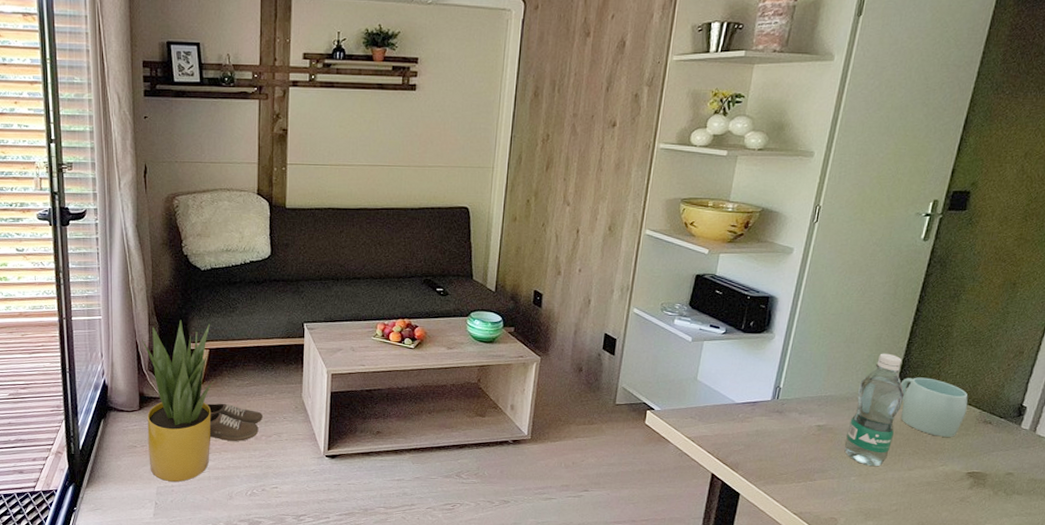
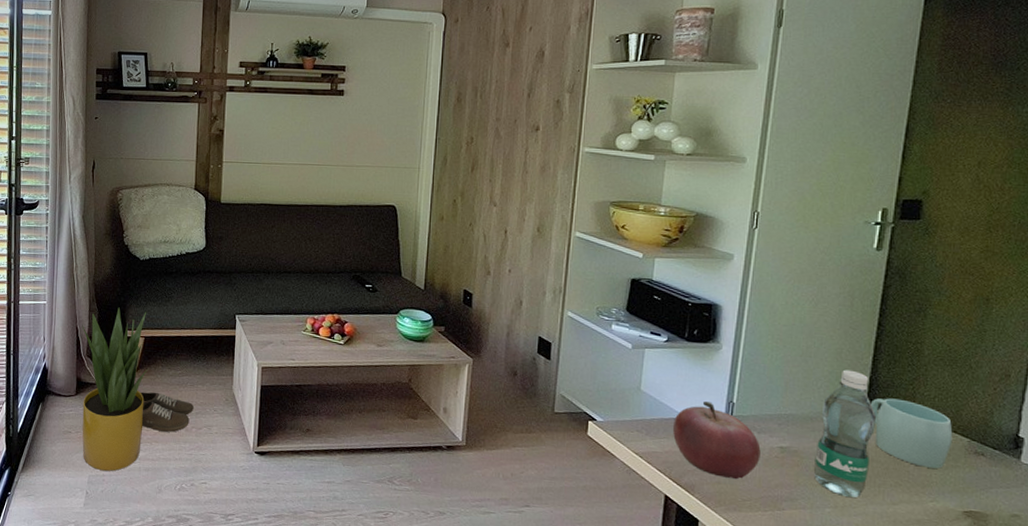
fruit: none [723,388,801,457] -> present [673,401,761,480]

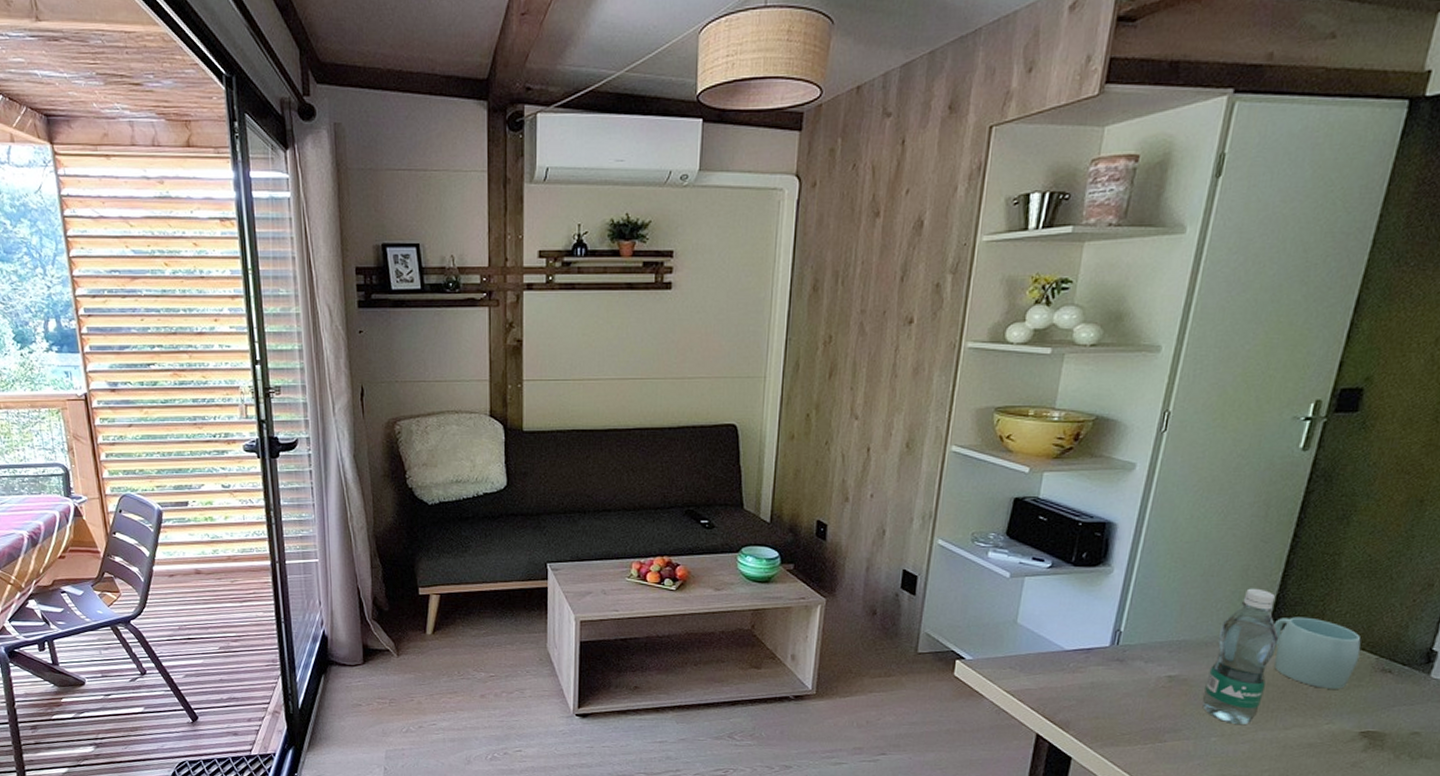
planter: present [82,307,148,471] -> none [364,561,446,744]
shoe: present [140,392,194,432] -> none [439,655,502,699]
fruit: present [673,401,761,480] -> none [1050,632,1147,713]

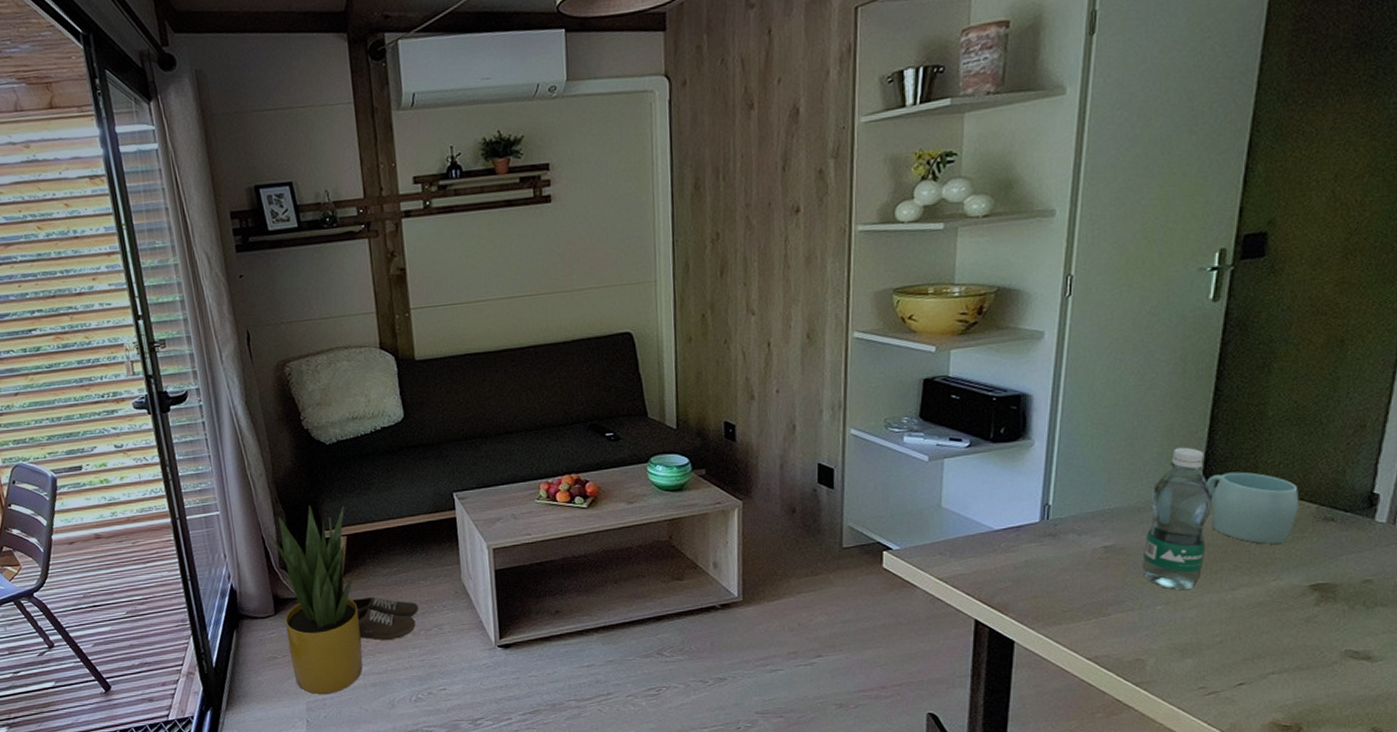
planter: none [364,561,446,744] -> present [268,505,363,694]
shoe: none [439,655,502,699] -> present [352,596,418,640]

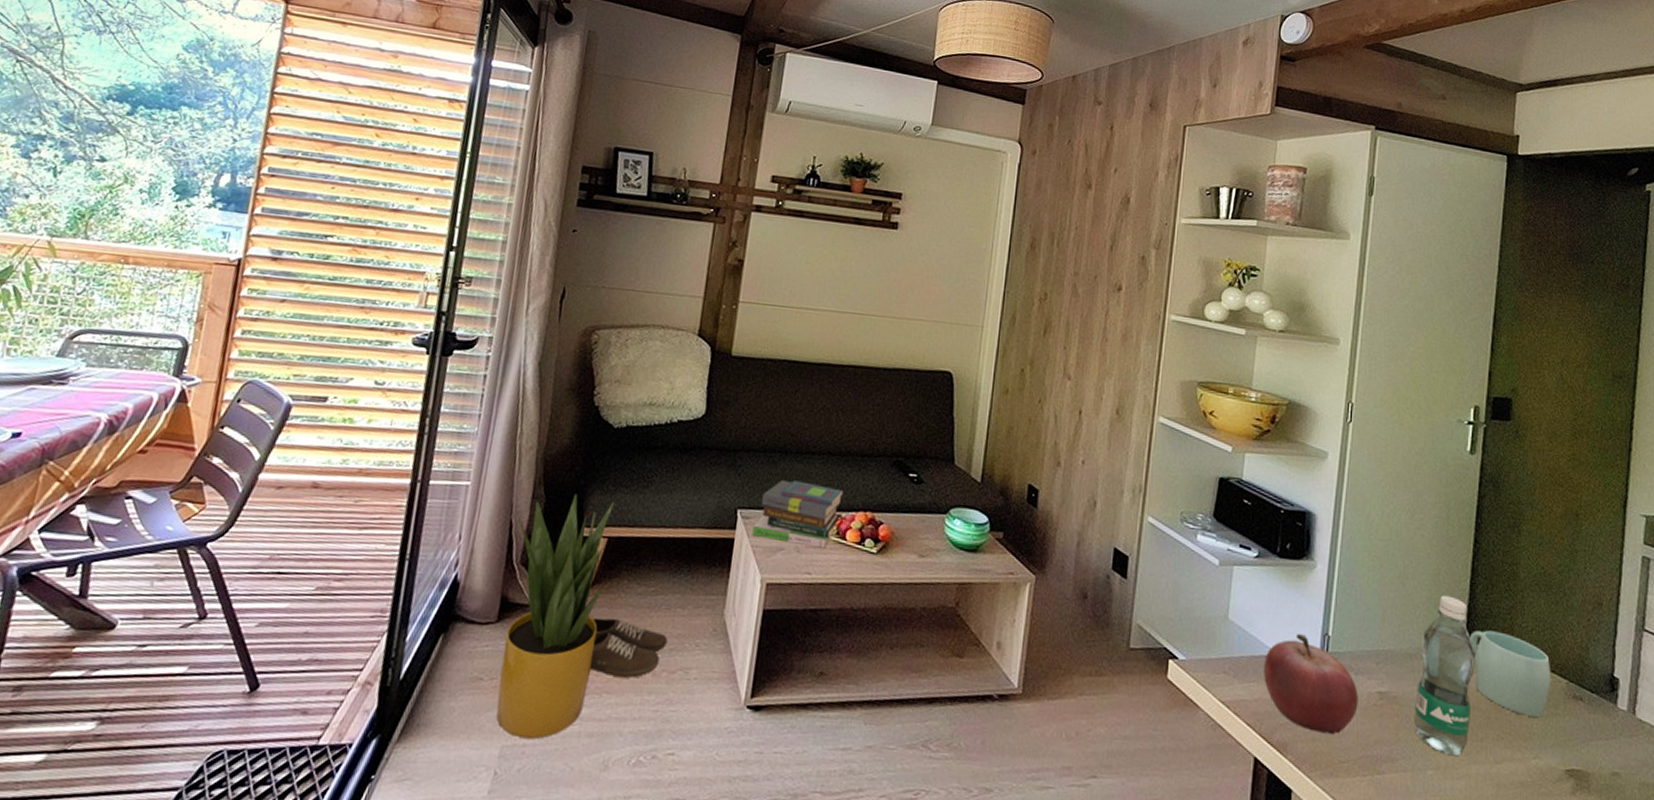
books: none [470,458,551,513] -> present [752,480,843,550]
fruit: none [981,508,1082,591] -> present [1264,634,1358,735]

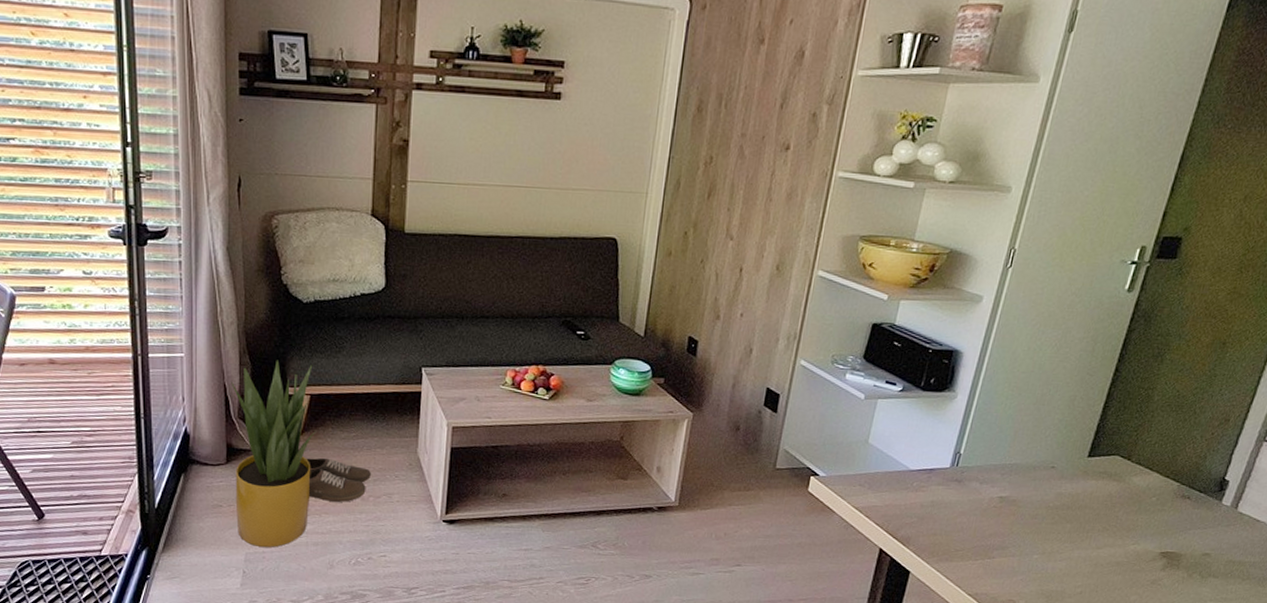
books: present [752,480,843,550] -> none [437,341,517,398]
fruit: present [1264,634,1358,735] -> none [895,453,981,531]
bottle: present [1413,595,1476,756] -> none [1027,417,1098,544]
mug: present [1469,630,1552,717] -> none [1091,445,1167,513]

